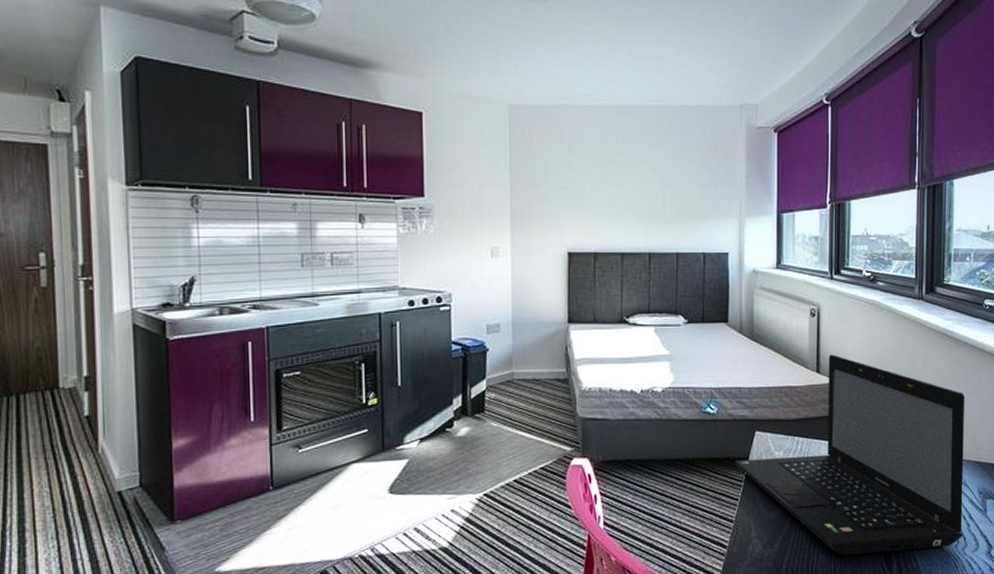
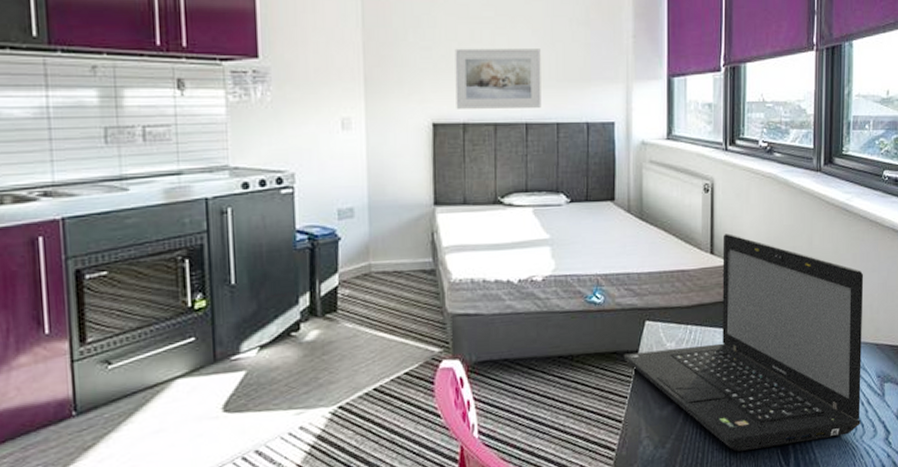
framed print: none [588,188,663,240] -> present [455,48,542,109]

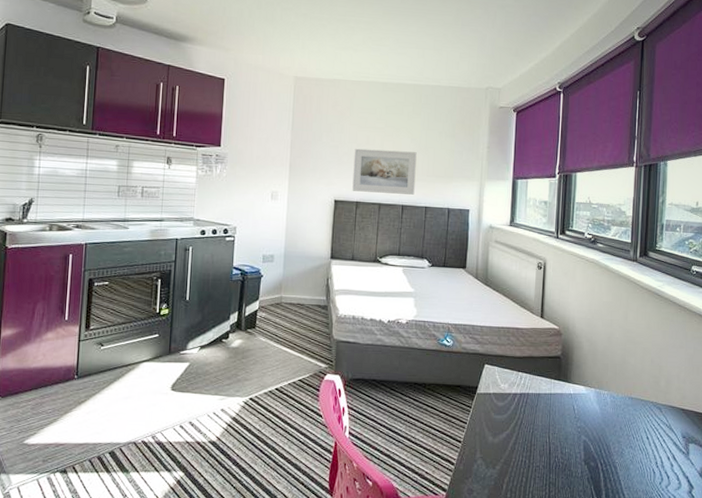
laptop: present [623,233,864,452] -> none [465,303,673,483]

